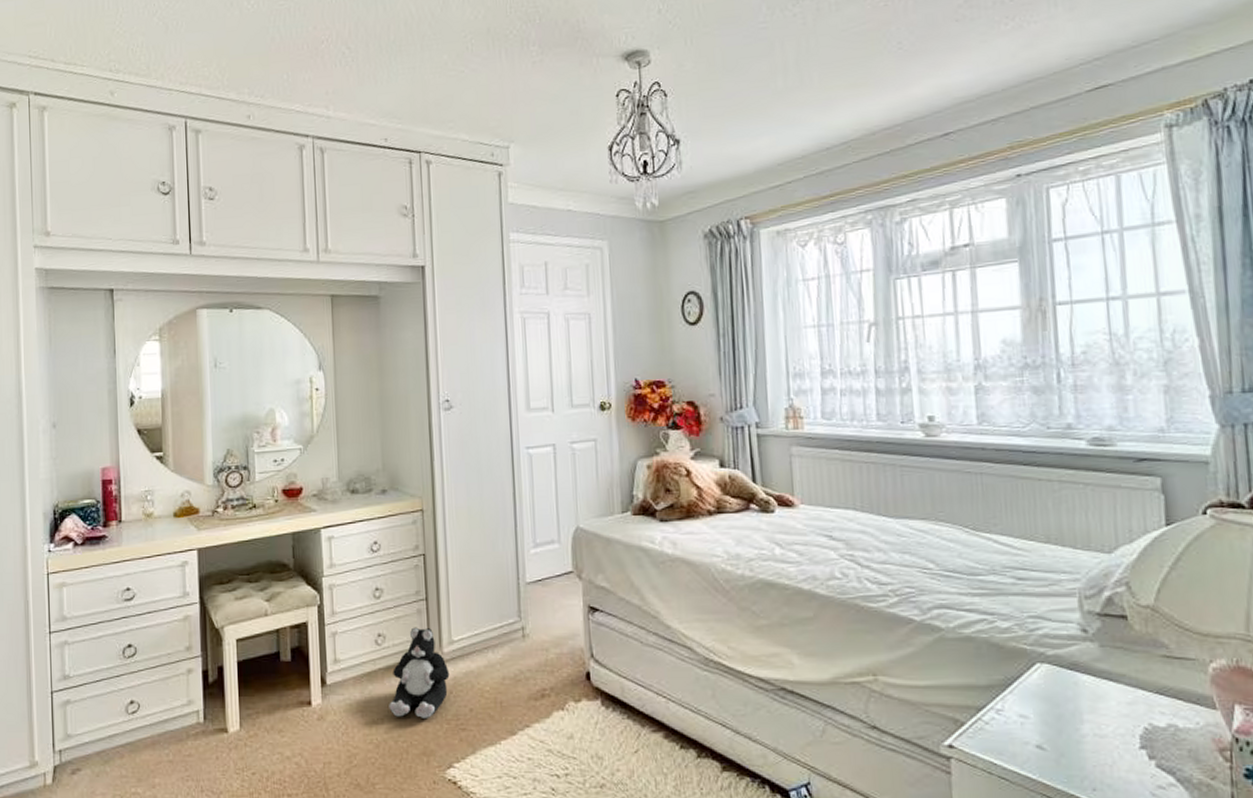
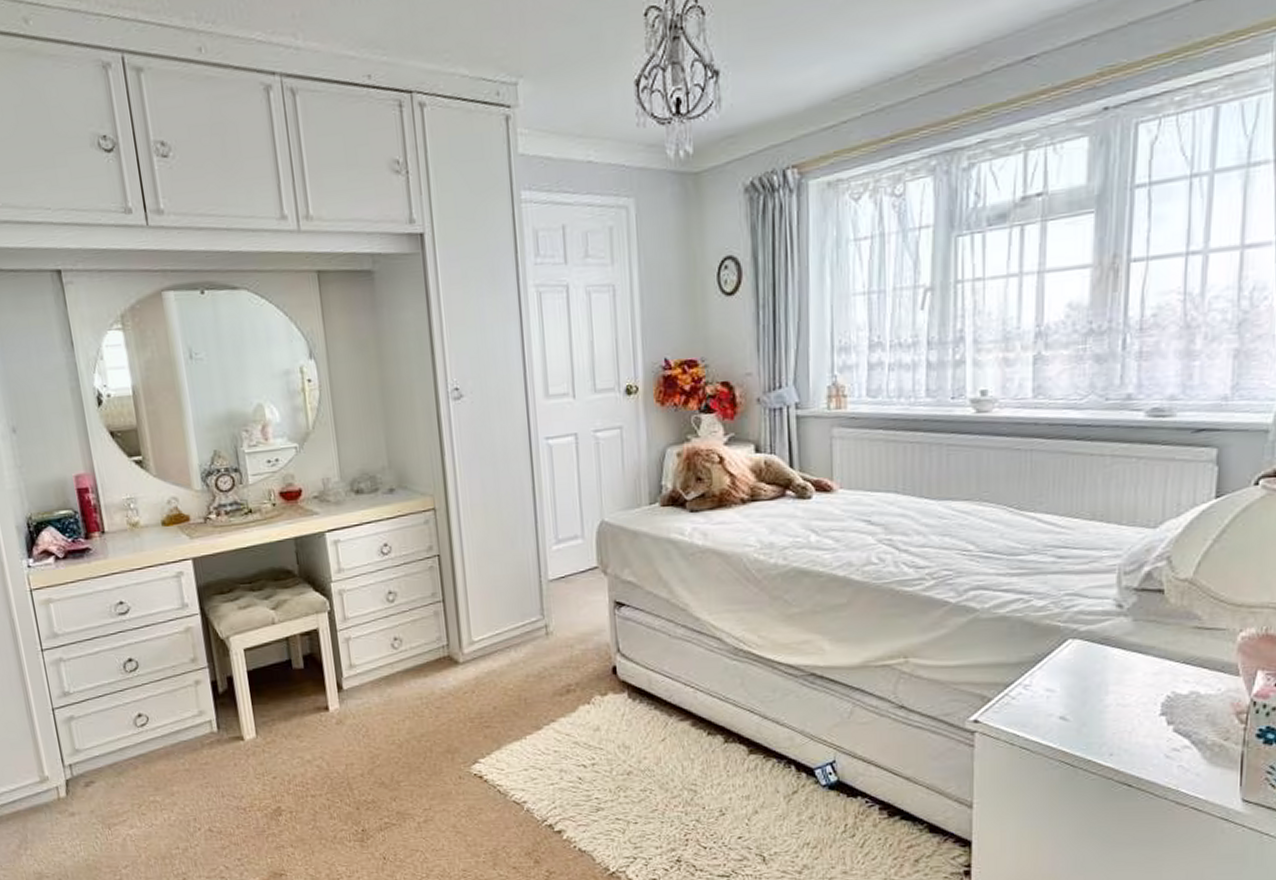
plush toy: present [389,627,450,718] -> none [409,629,471,718]

